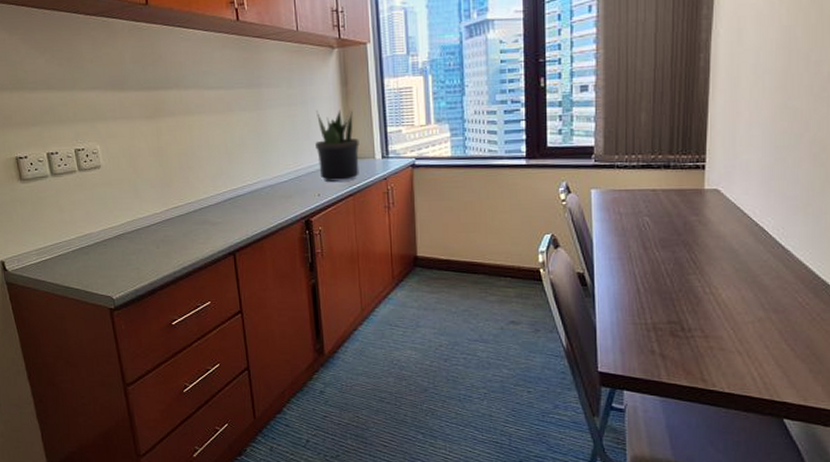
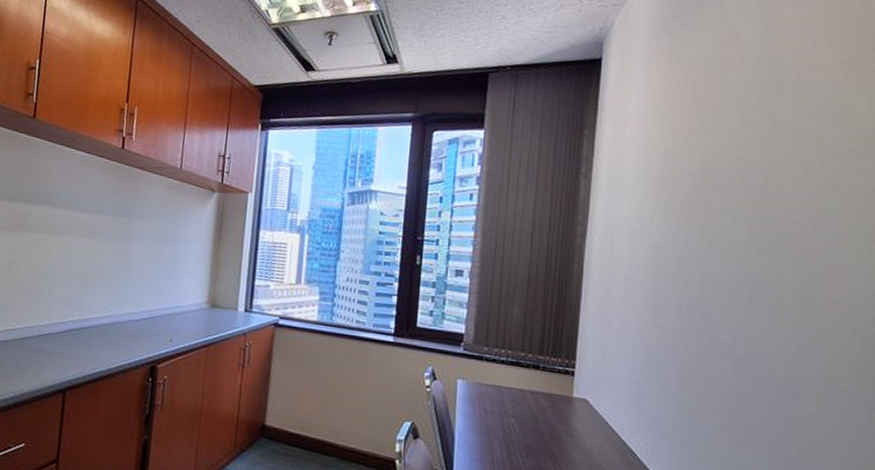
planter: present [315,109,360,182] -> none [176,251,224,330]

